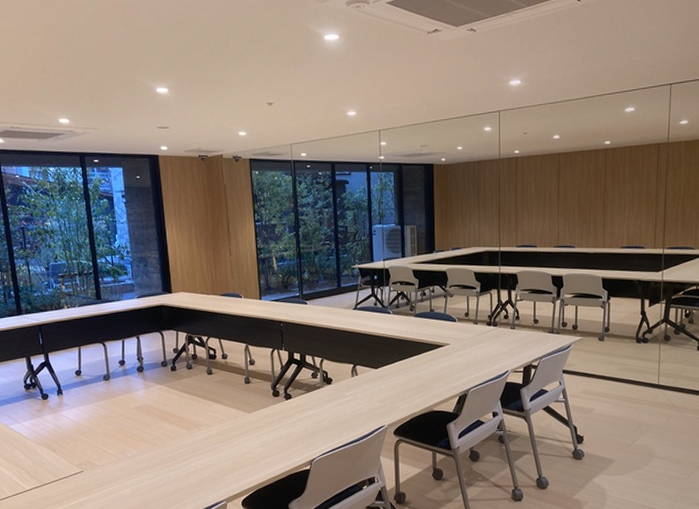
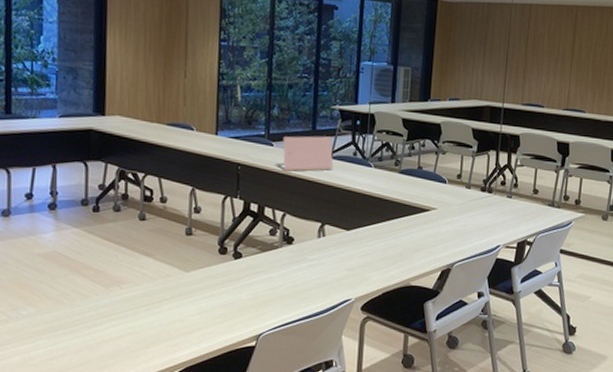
laptop: none [310,292,359,324] -> present [275,136,334,172]

